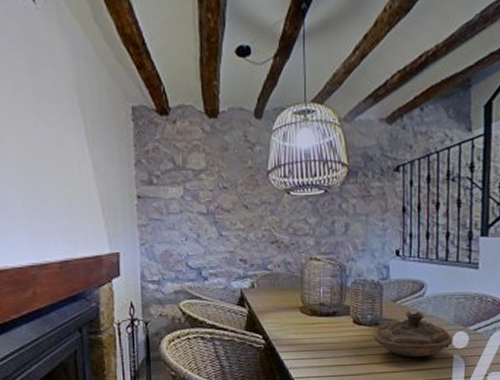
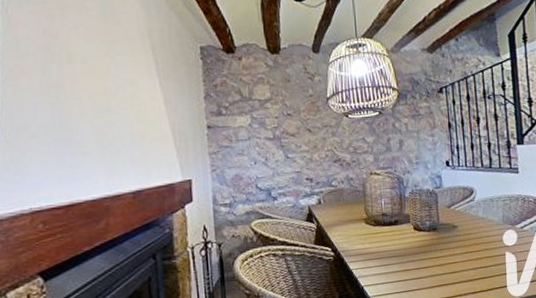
decorative bowl: present [374,311,453,358] -> none [433,215,504,258]

